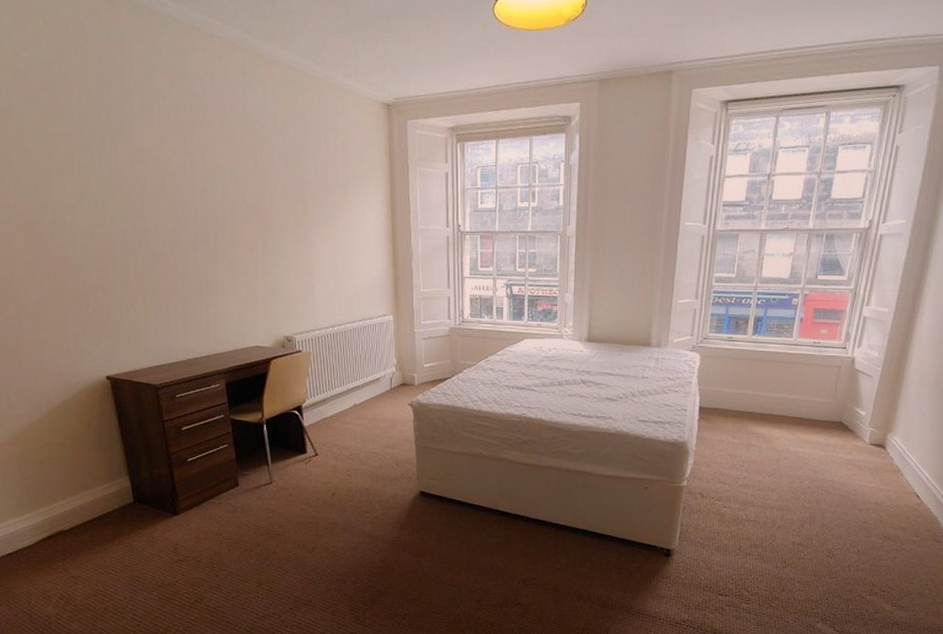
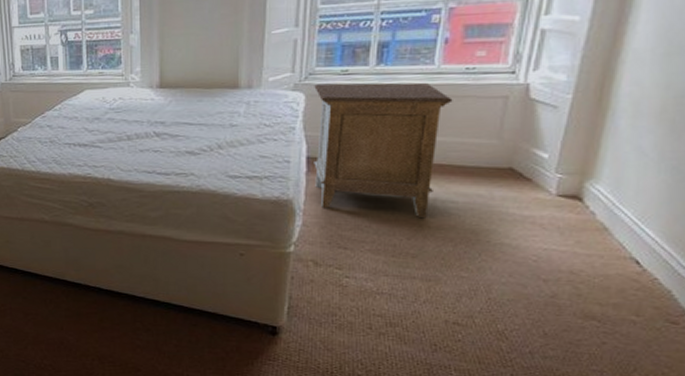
nightstand: none [704,347,804,460] -> present [314,82,453,219]

